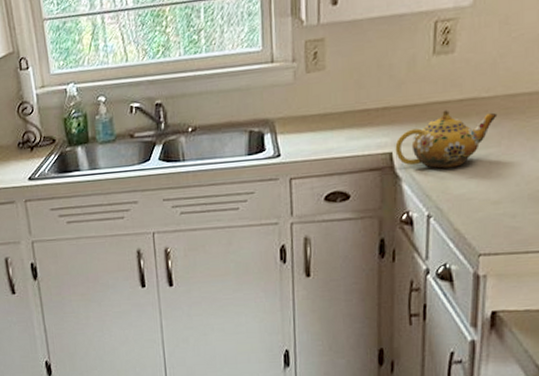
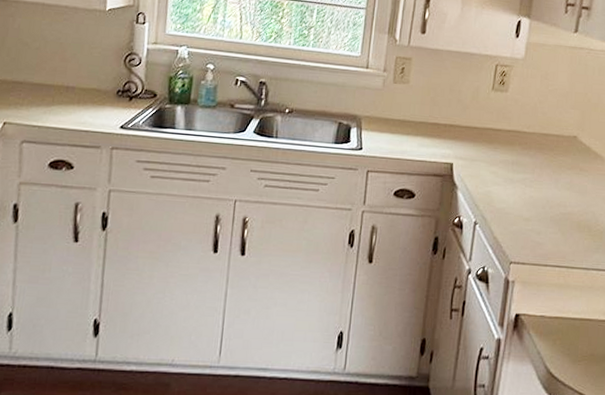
teapot: present [395,110,498,169] -> none [455,136,534,185]

